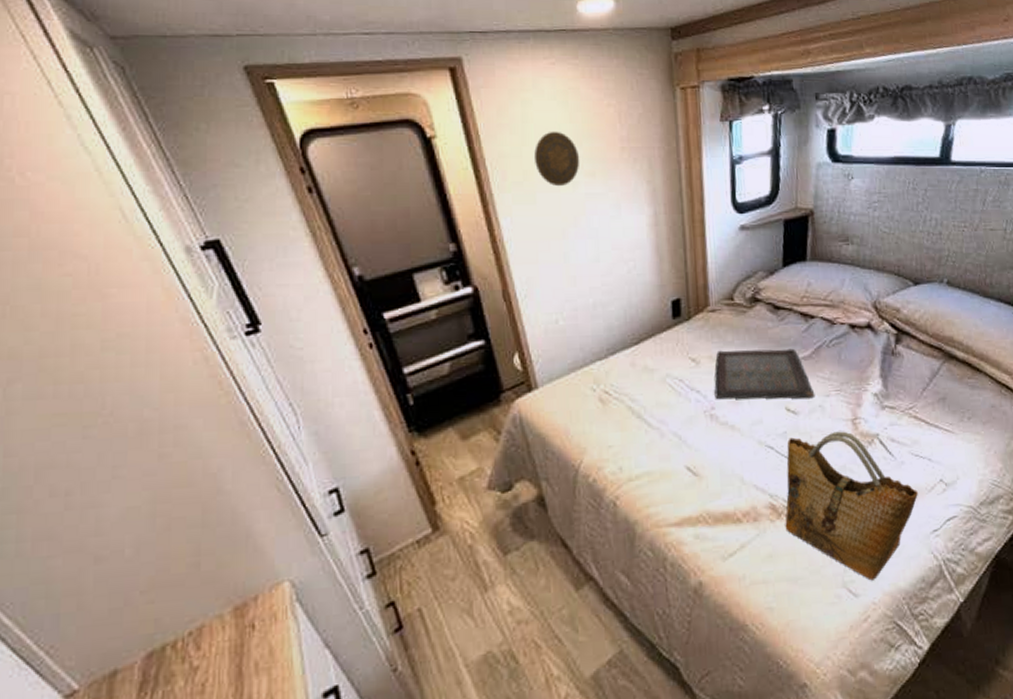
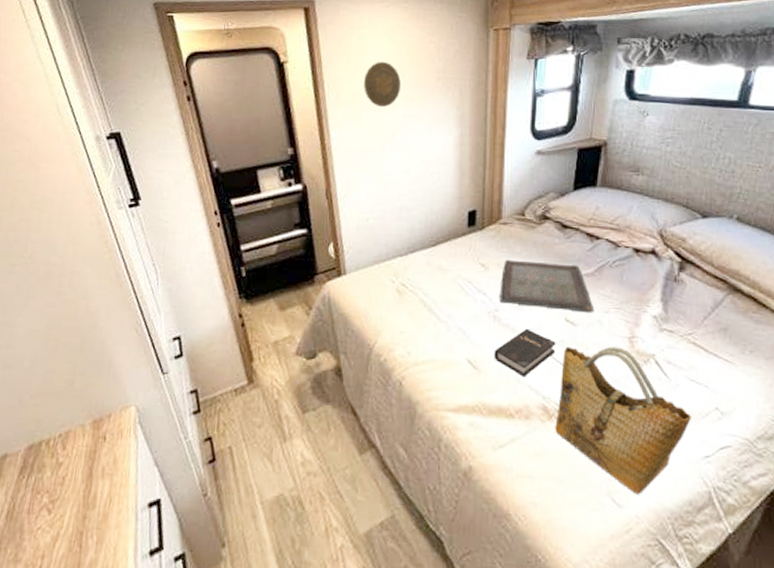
hardback book: none [714,424,779,477] -> present [494,328,556,377]

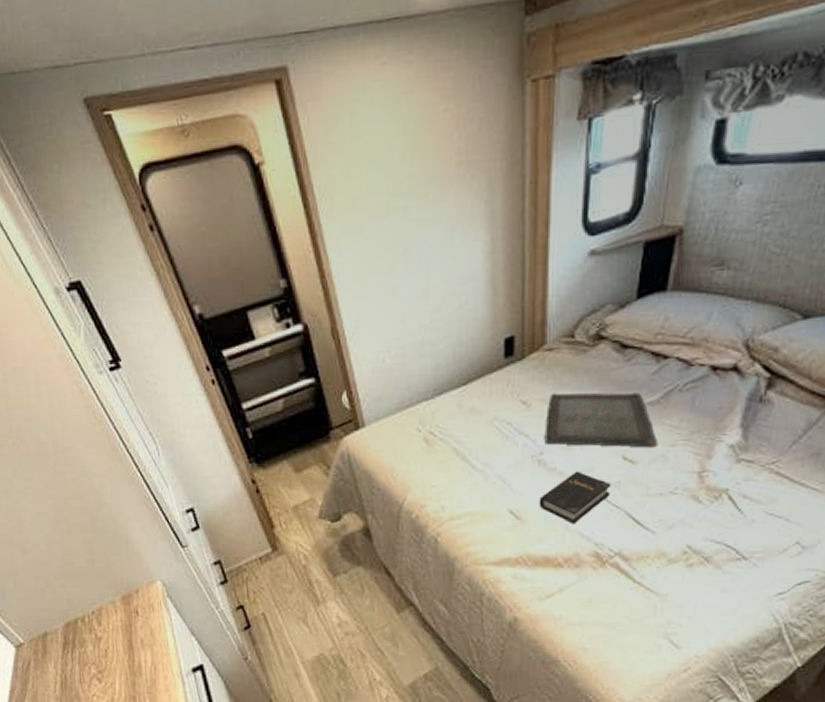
decorative plate: present [364,61,402,108] -> none [363,147,412,213]
grocery bag: present [555,346,691,495] -> none [608,484,766,635]

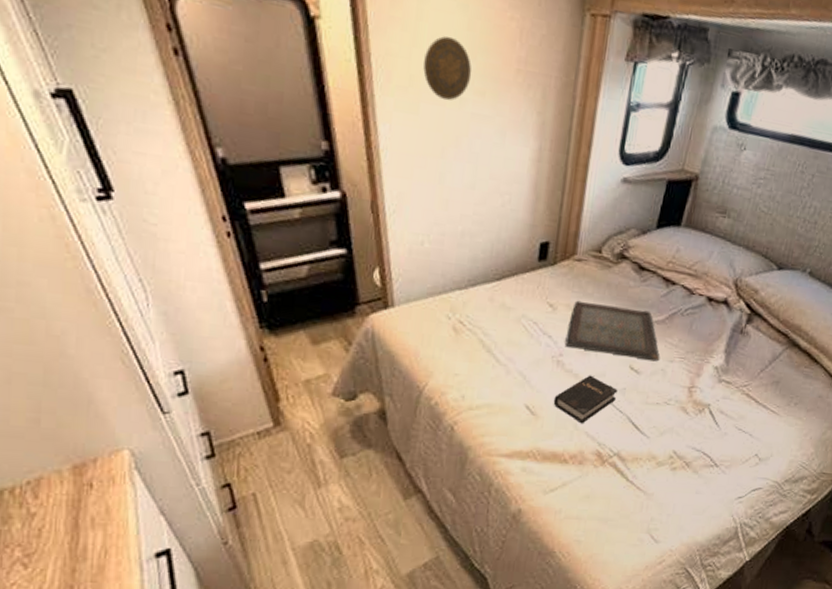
decorative plate: none [363,147,412,213] -> present [423,36,472,101]

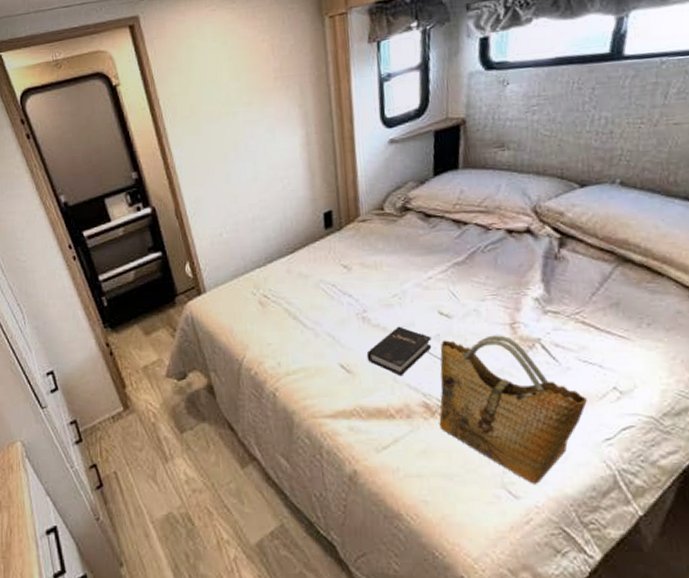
decorative plate: present [423,36,472,101] -> none [199,69,239,118]
serving tray: present [565,300,660,362] -> none [366,254,470,304]
grocery bag: none [606,394,733,531] -> present [439,335,587,484]

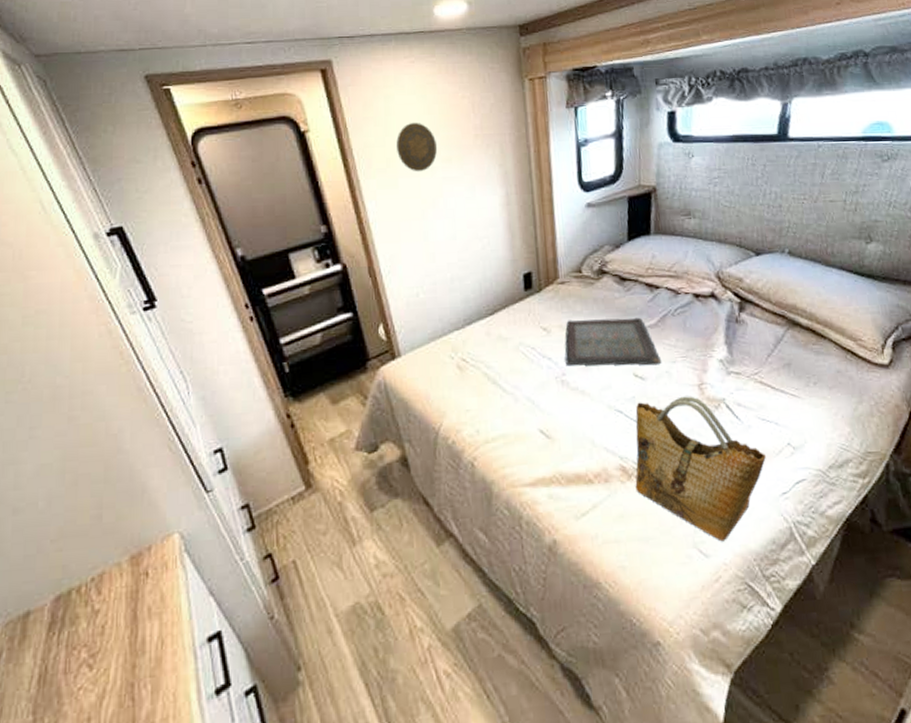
decorative plate: none [199,69,239,118] -> present [396,122,438,172]
serving tray: none [366,254,470,304] -> present [565,317,662,366]
hardback book: present [366,326,432,376] -> none [565,389,628,440]

